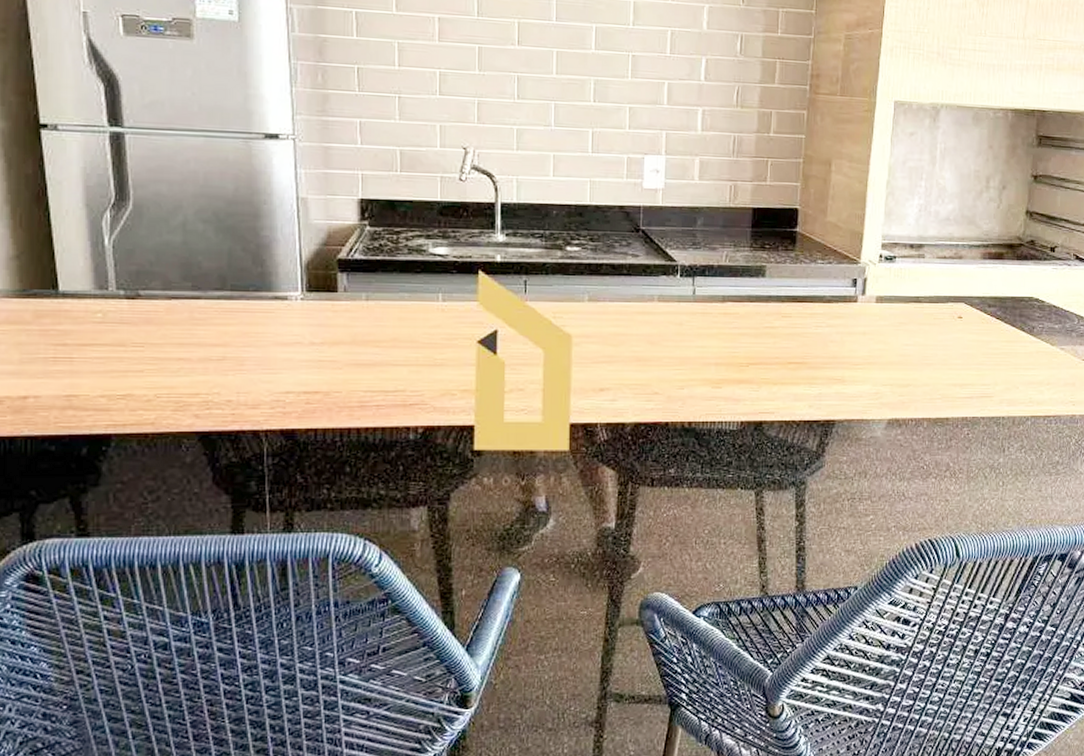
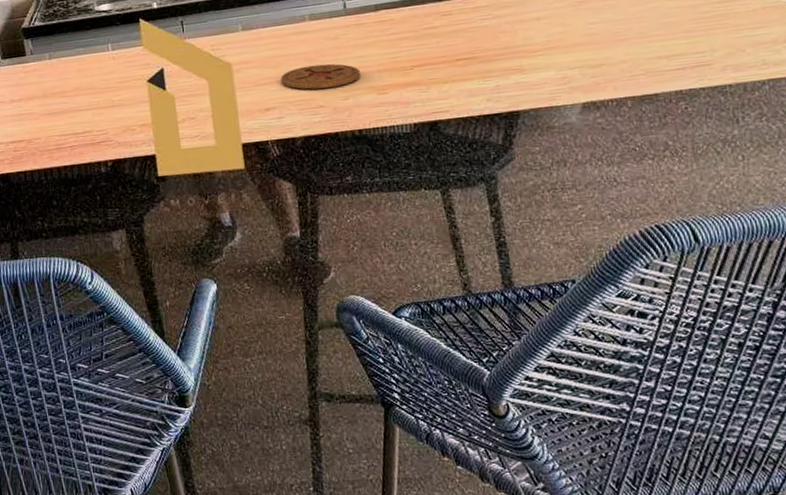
coaster: none [620,349,700,374] -> present [281,63,361,90]

